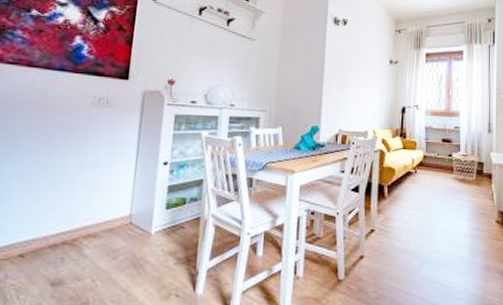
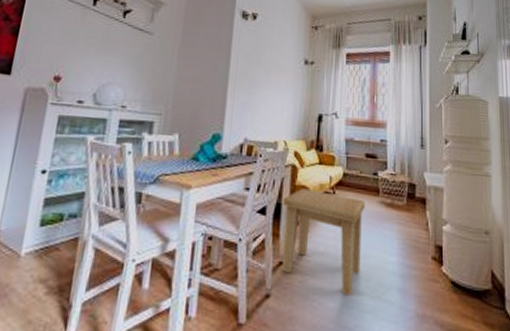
side table: none [372,170,442,254] -> present [281,188,365,296]

